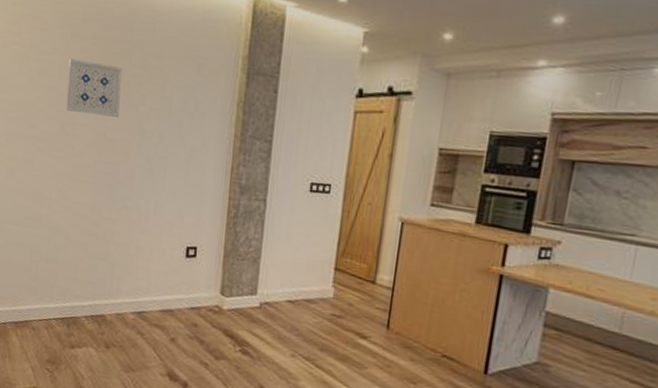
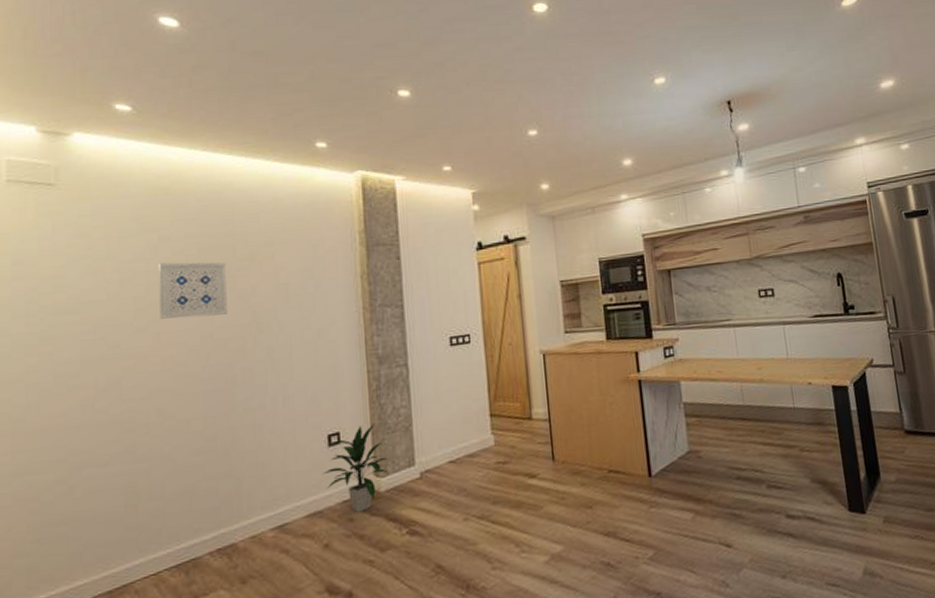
indoor plant: none [177,246,235,321] -> present [321,423,389,512]

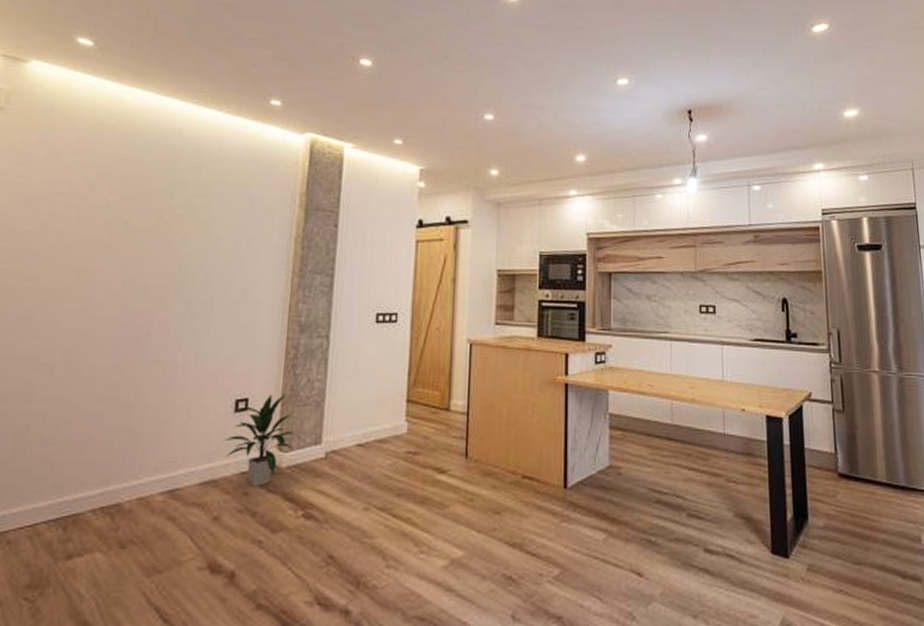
wall art: present [159,262,227,319] -> none [85,200,160,261]

